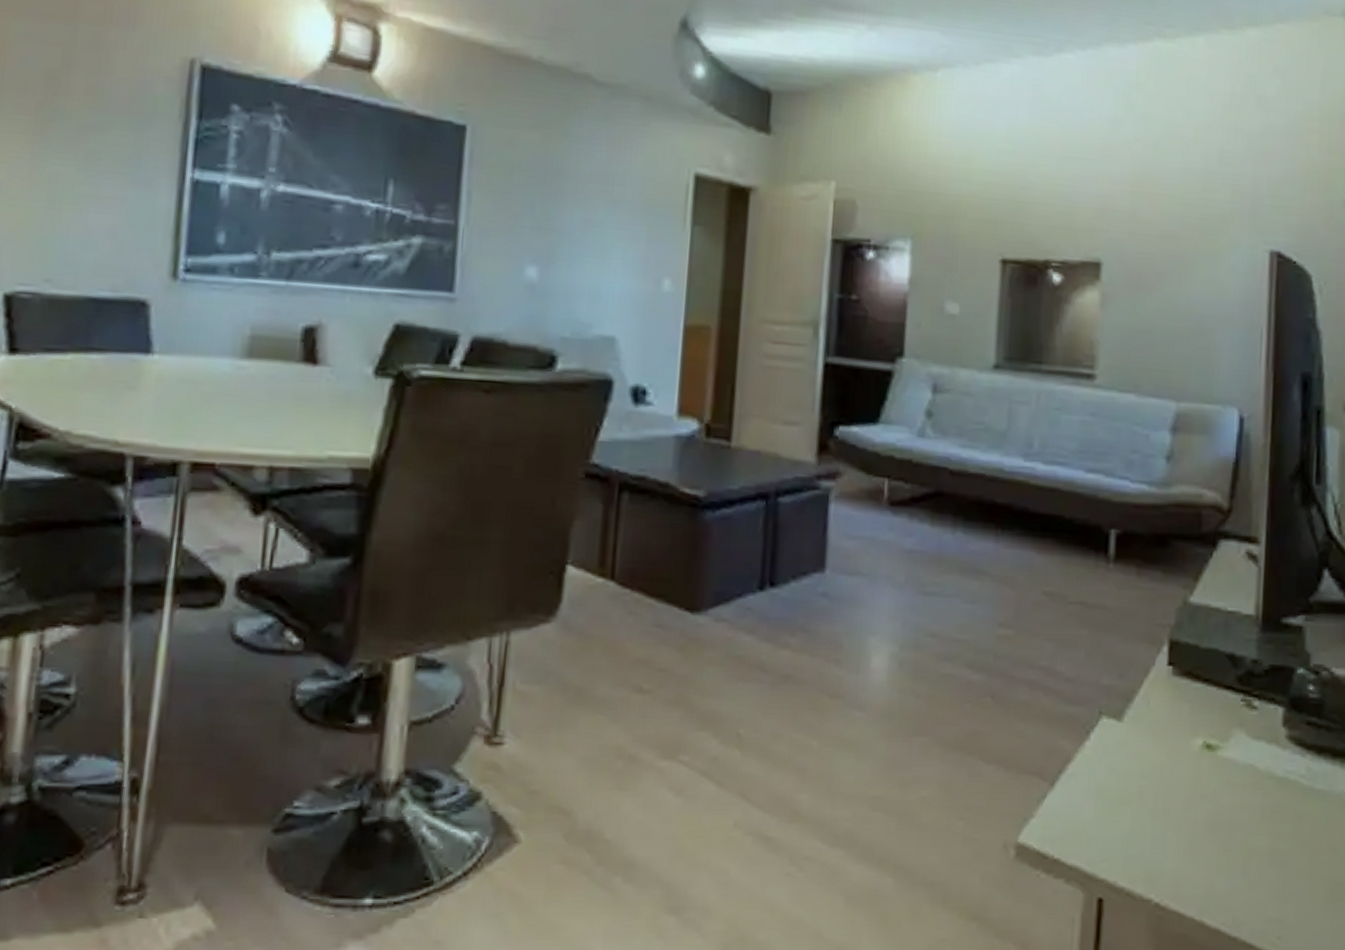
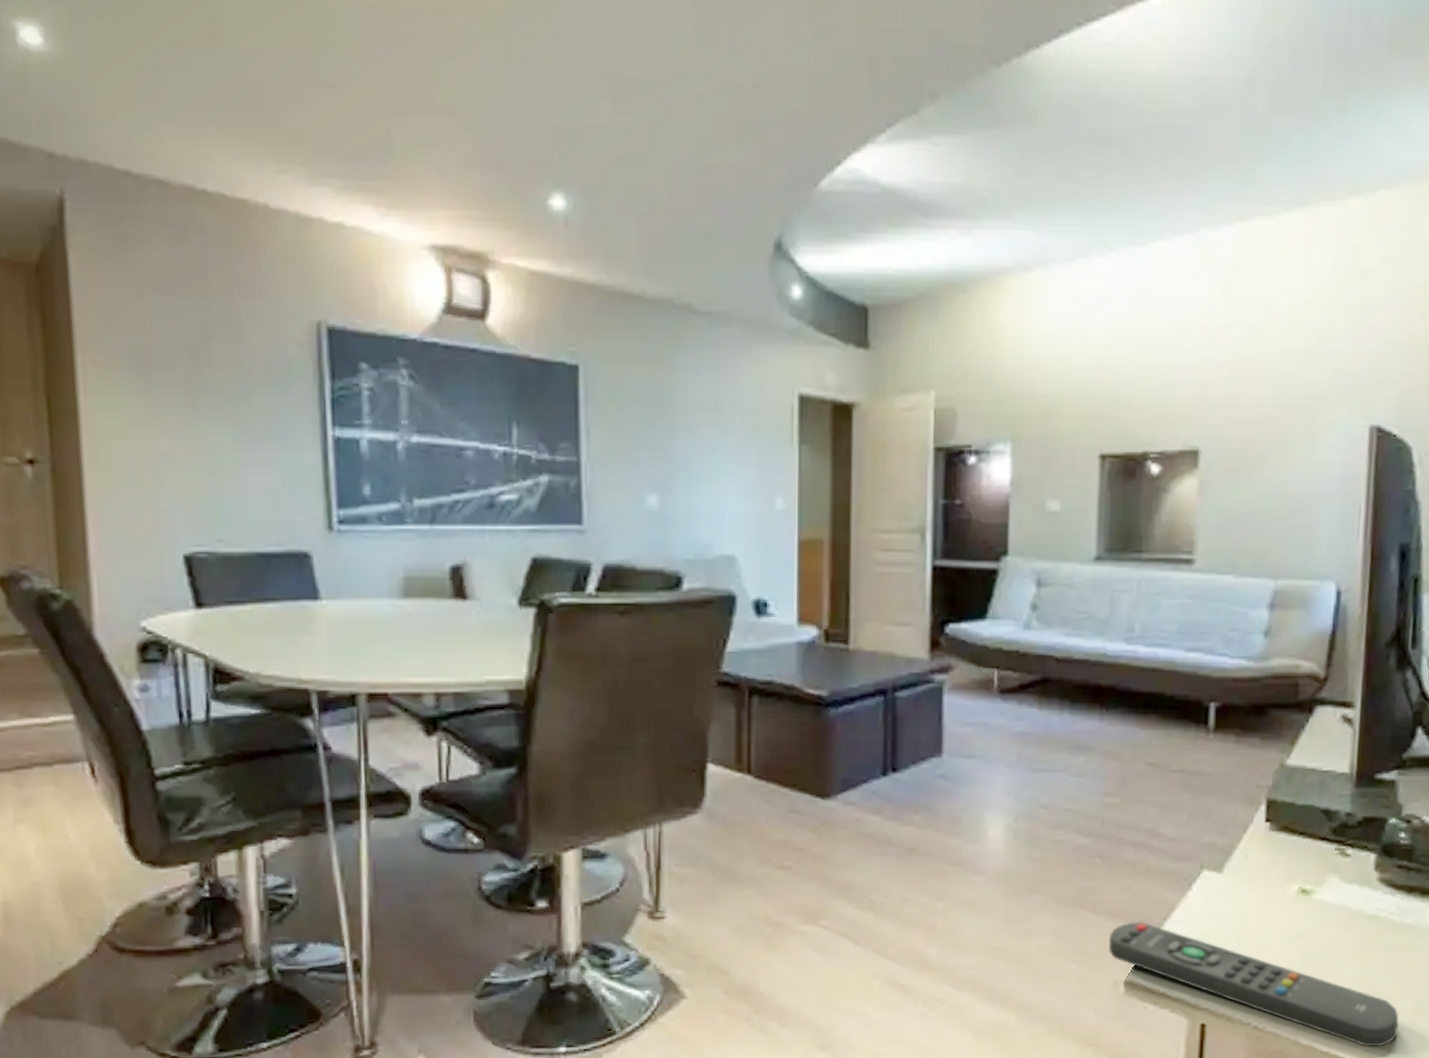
remote control: none [999,773,1312,934] -> present [1109,921,1399,1047]

